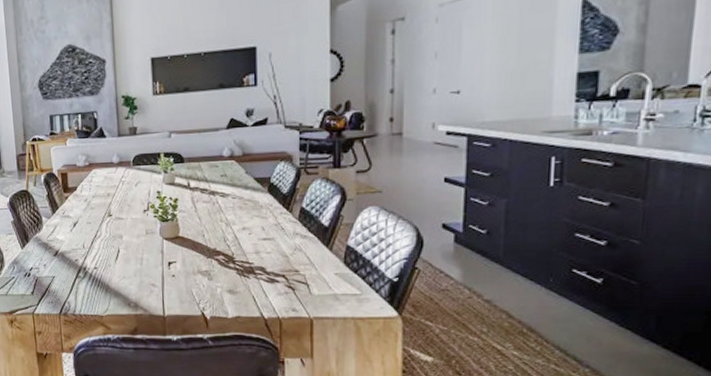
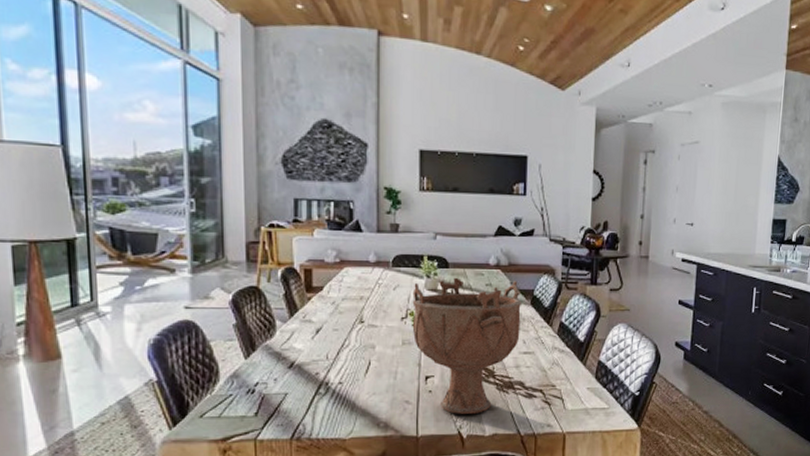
decorative bowl: none [152,170,258,297] -> present [412,277,521,414]

